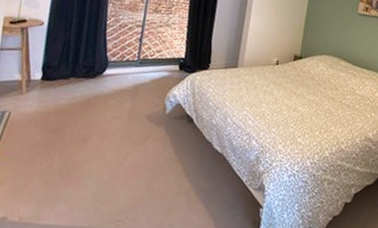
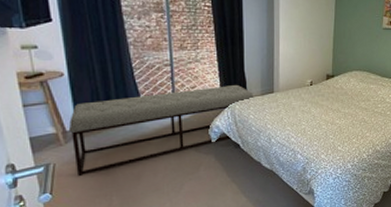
bench: none [28,53,217,130] -> present [68,84,254,177]

